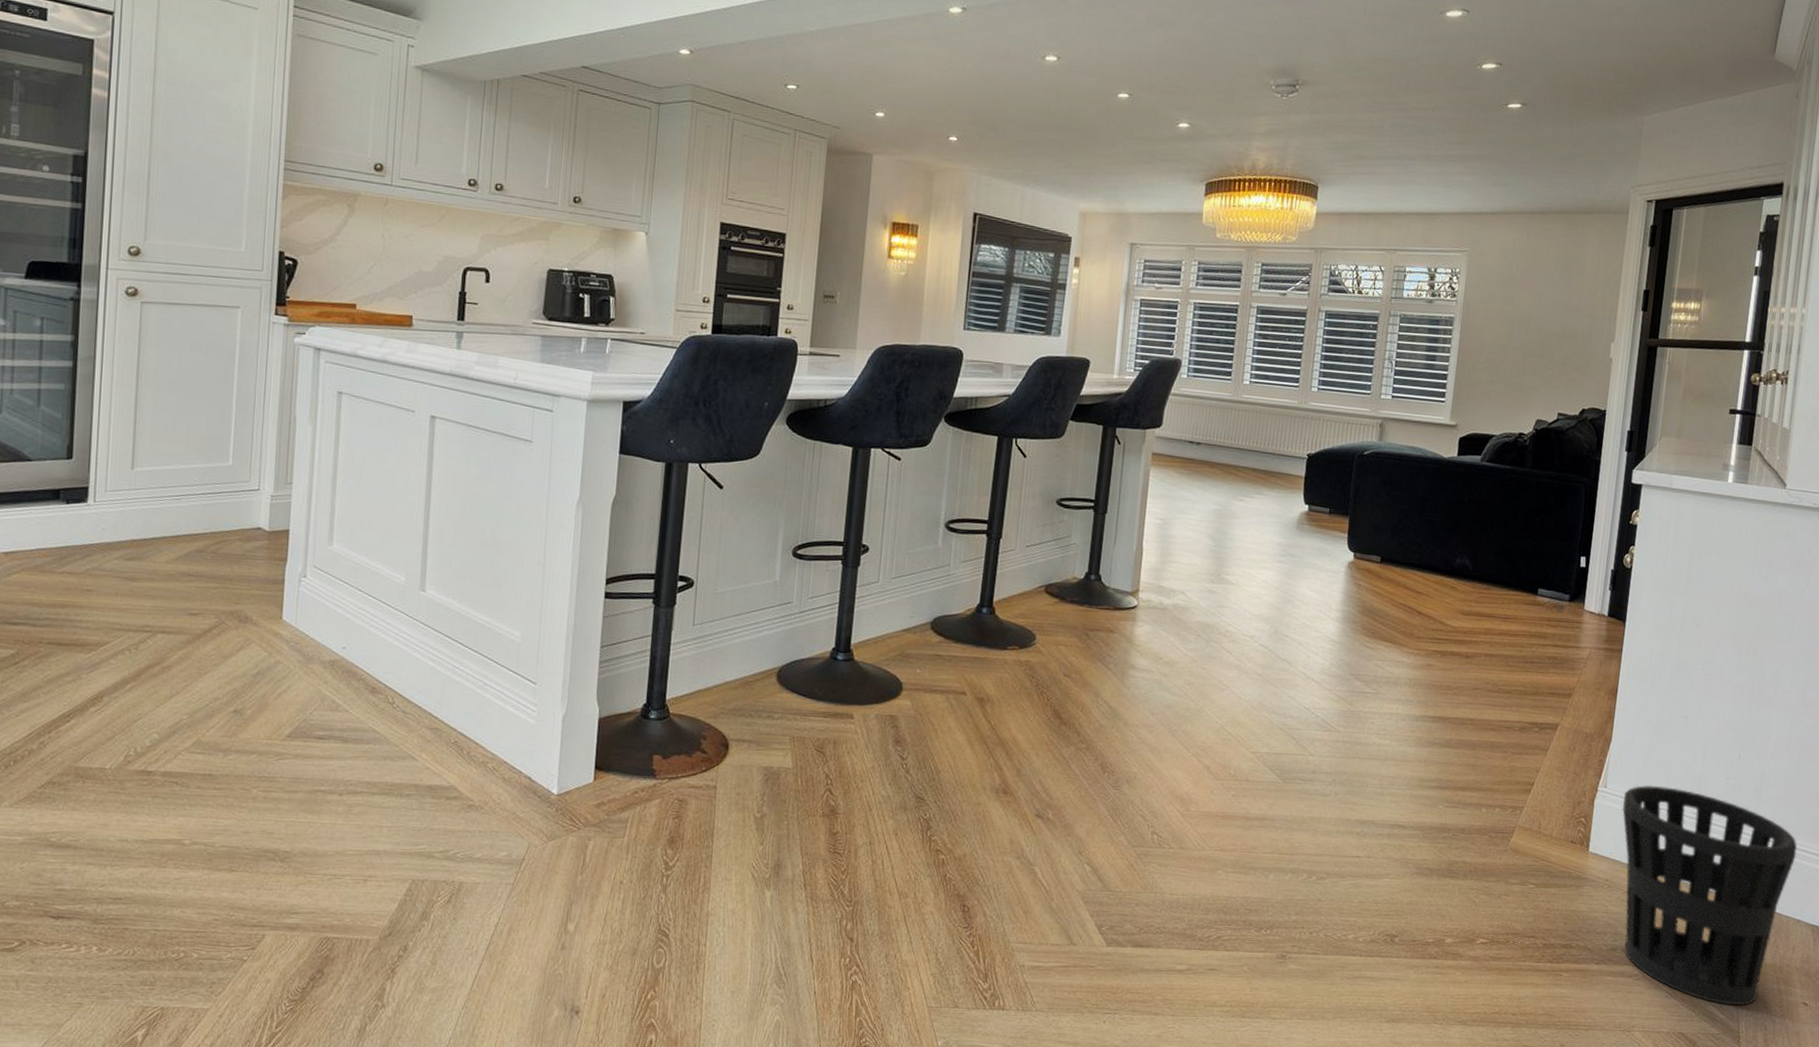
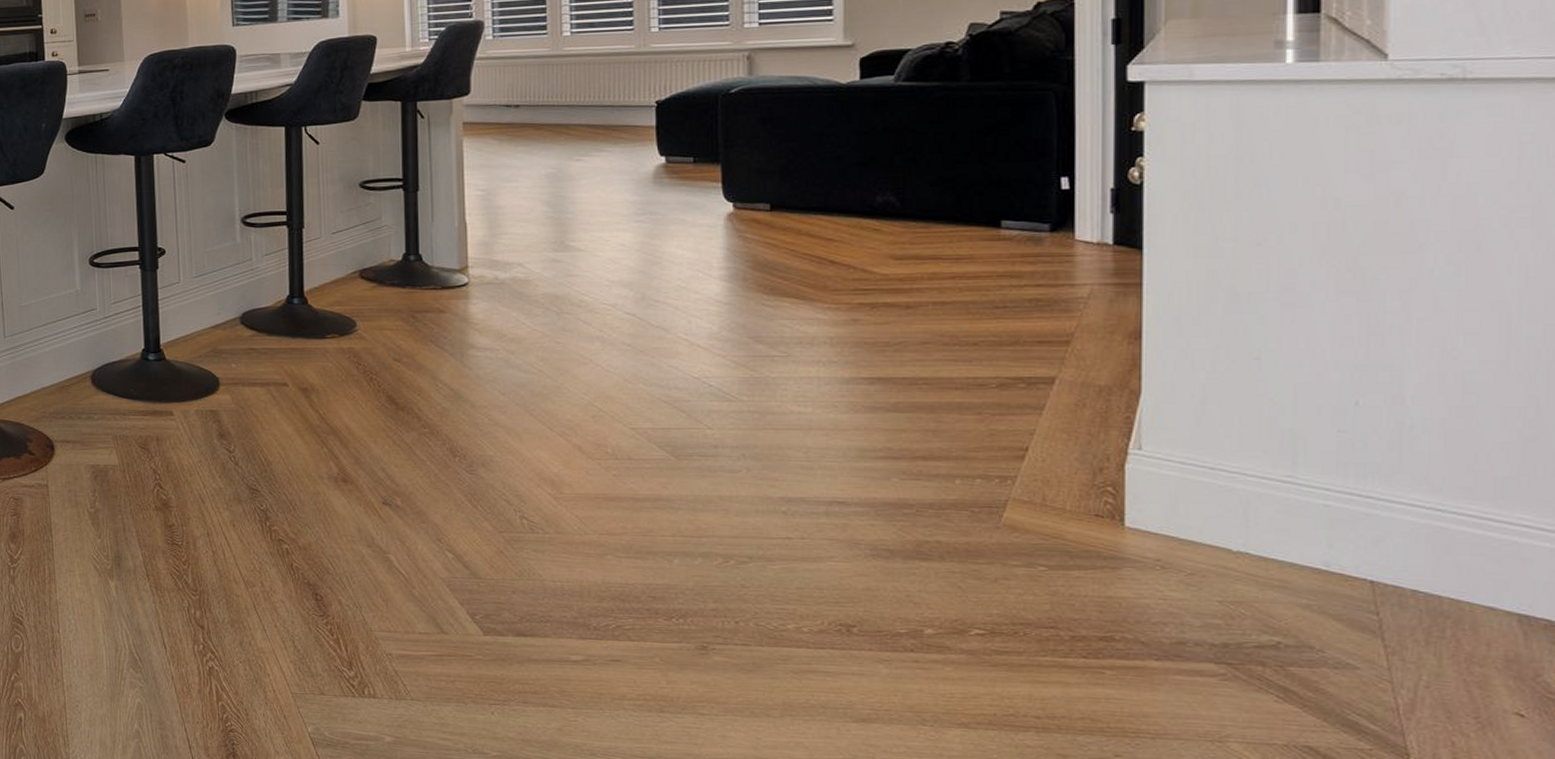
wastebasket: present [1622,784,1798,1006] -> none [1170,444,1476,716]

